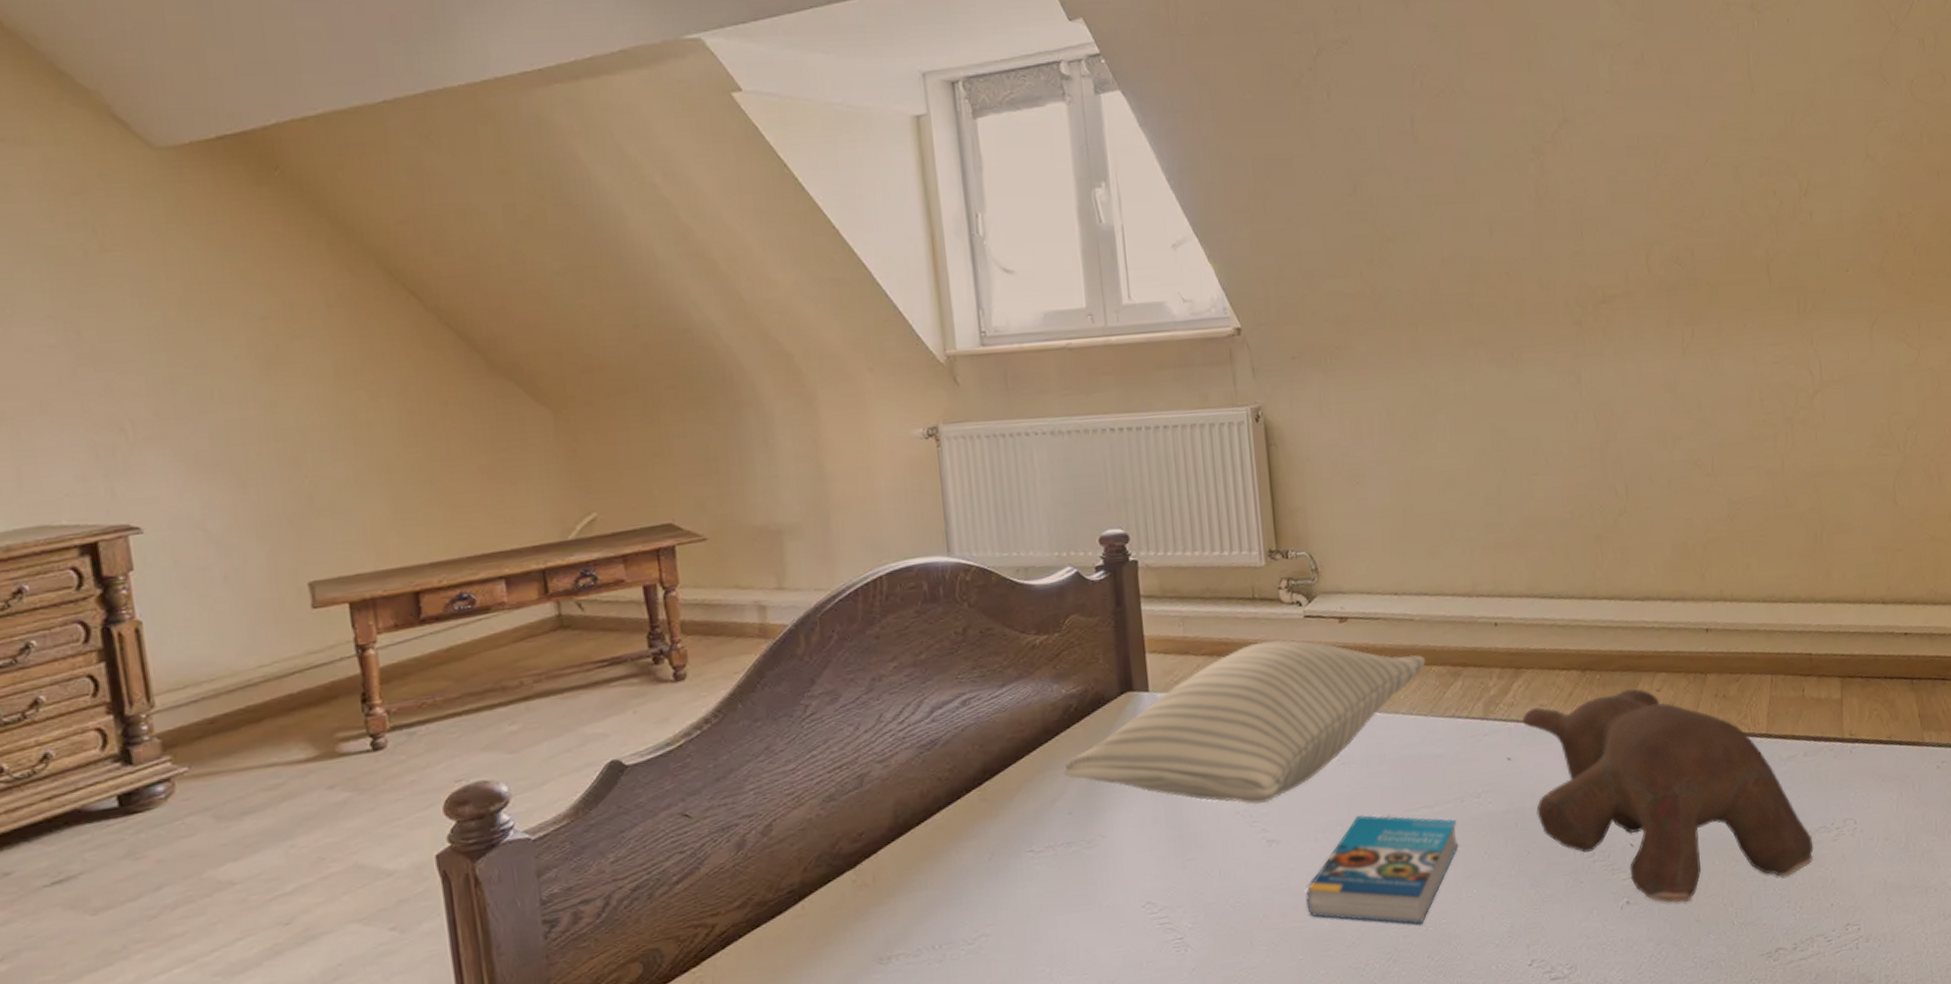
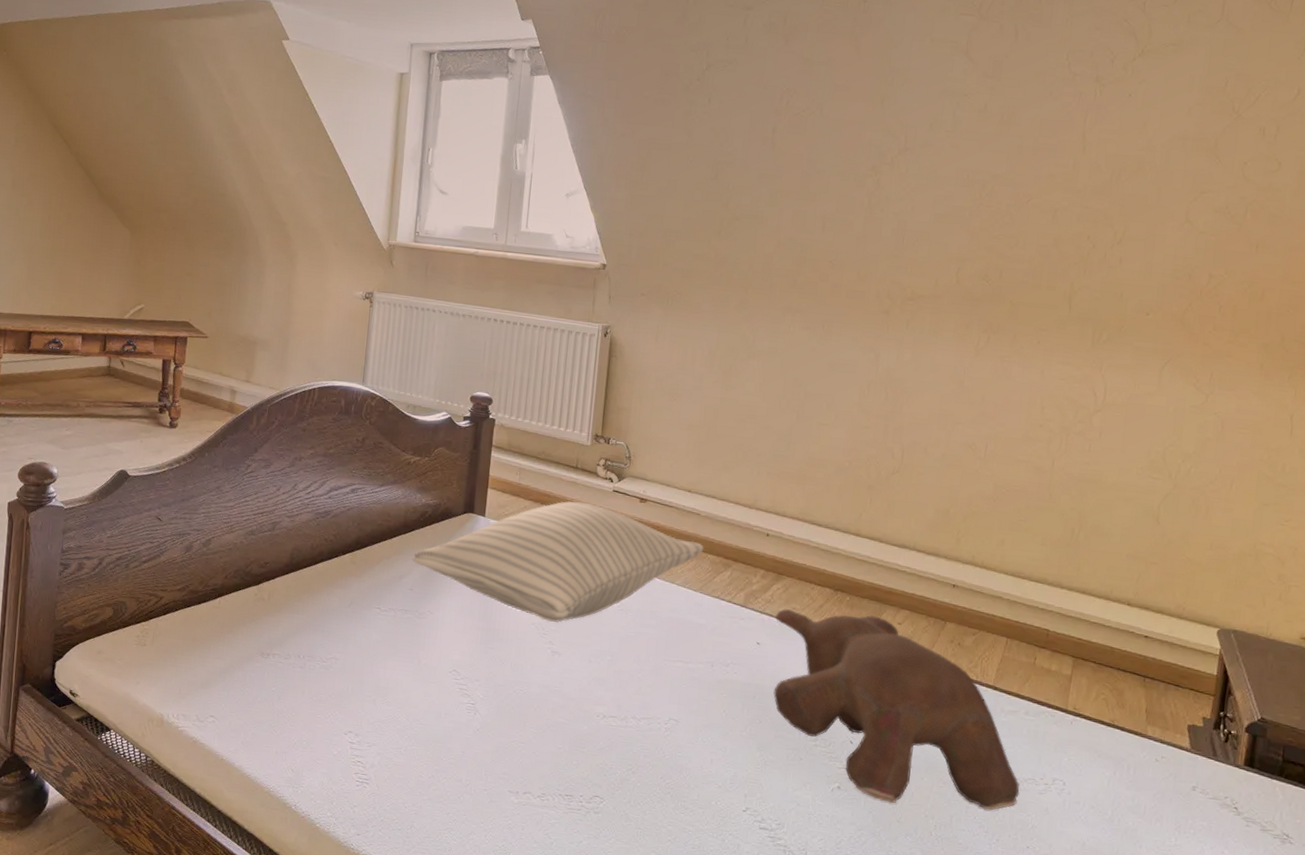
book: present [1306,814,1459,926] -> none [572,652,705,752]

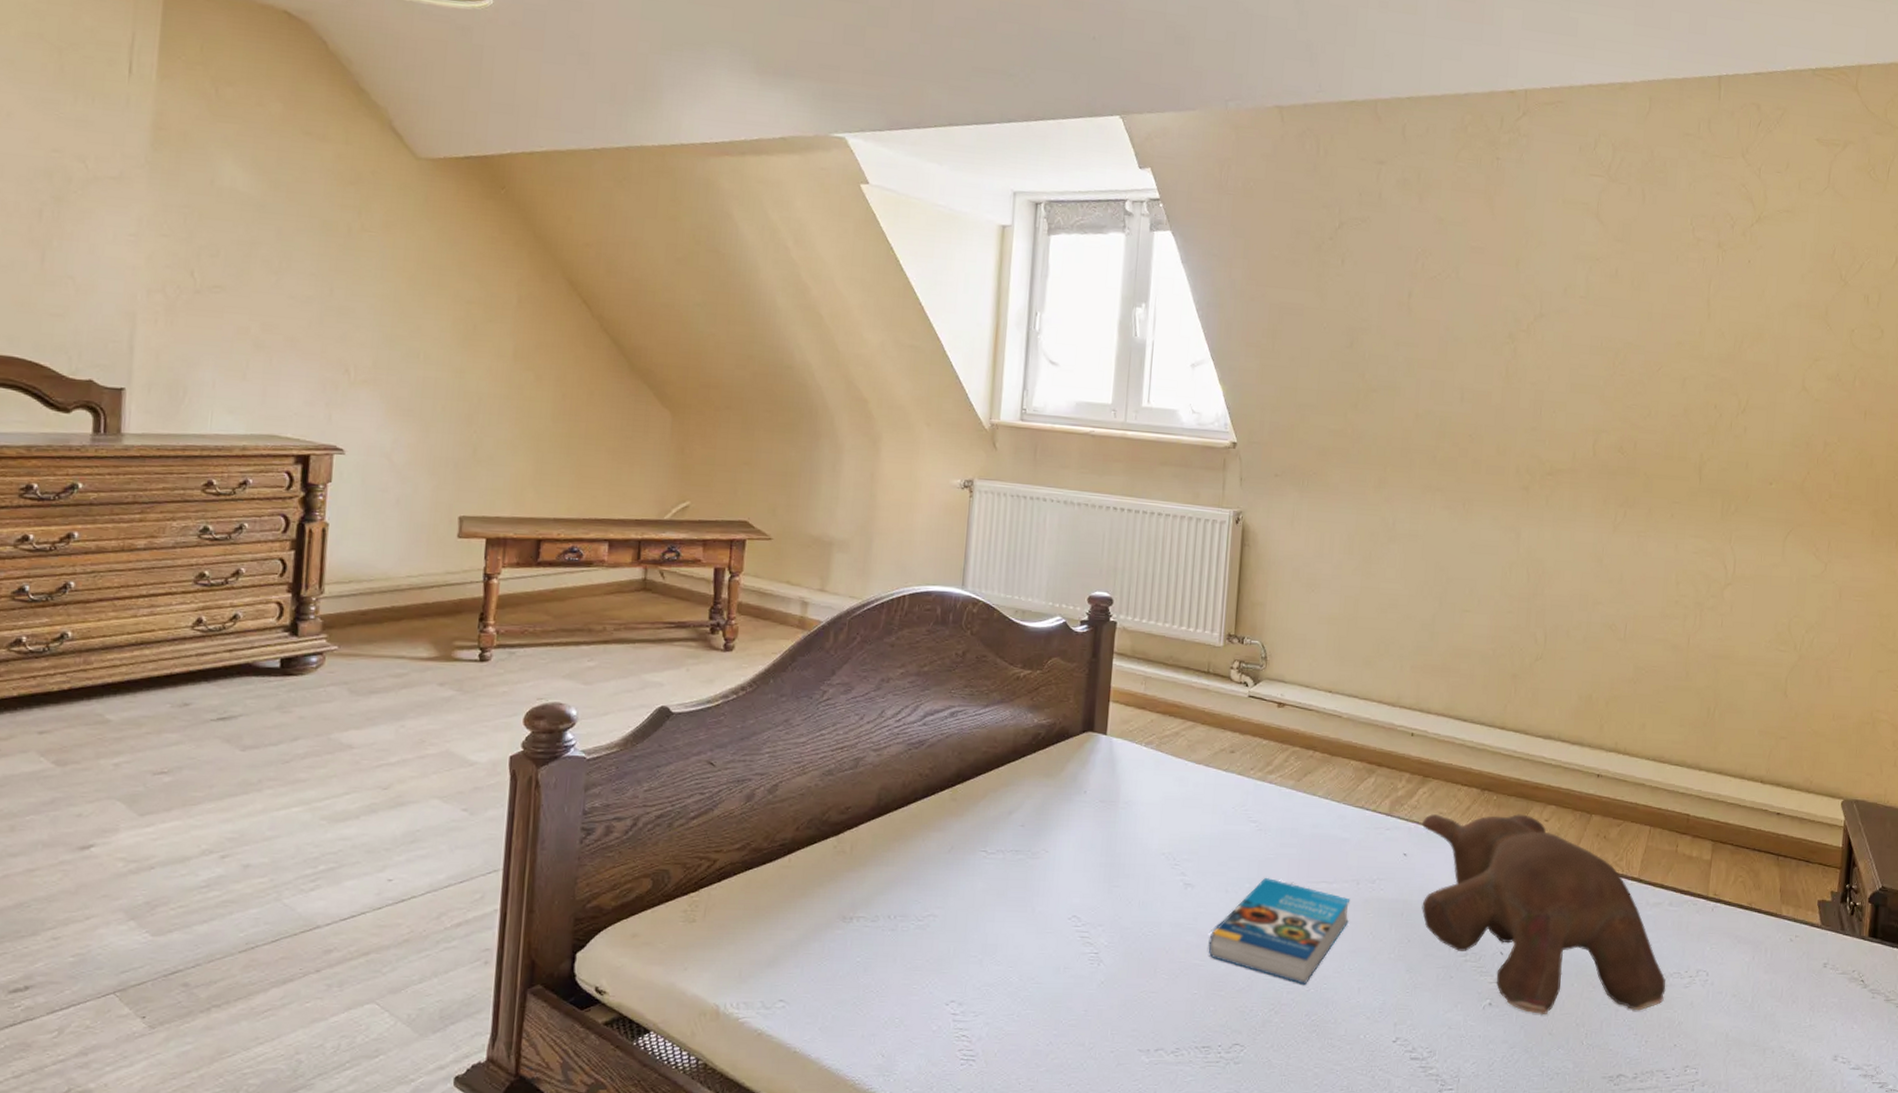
pillow: present [412,500,704,623] -> none [1023,710,1347,850]
book: none [572,652,705,752] -> present [1208,877,1351,986]

